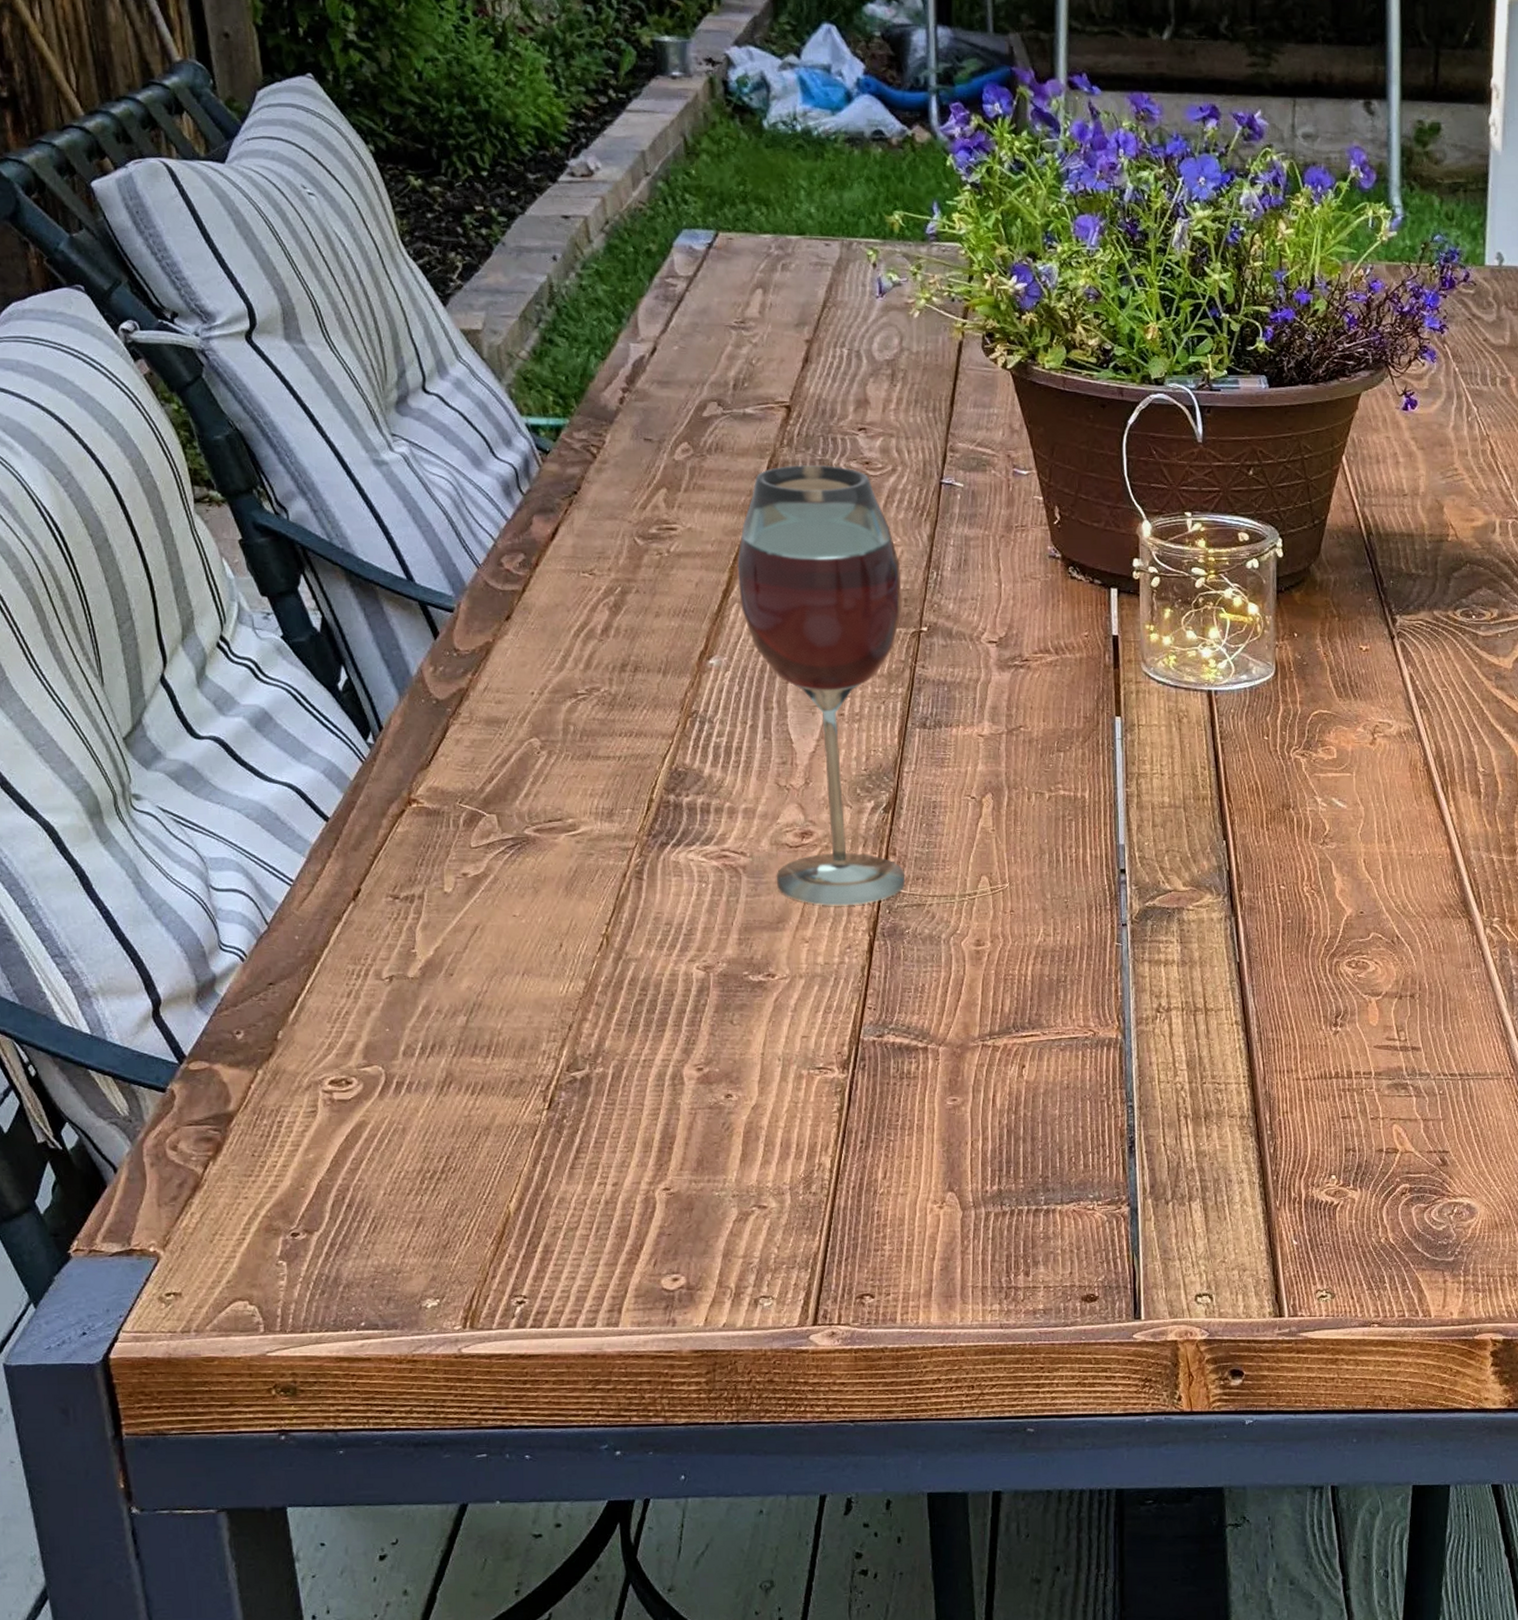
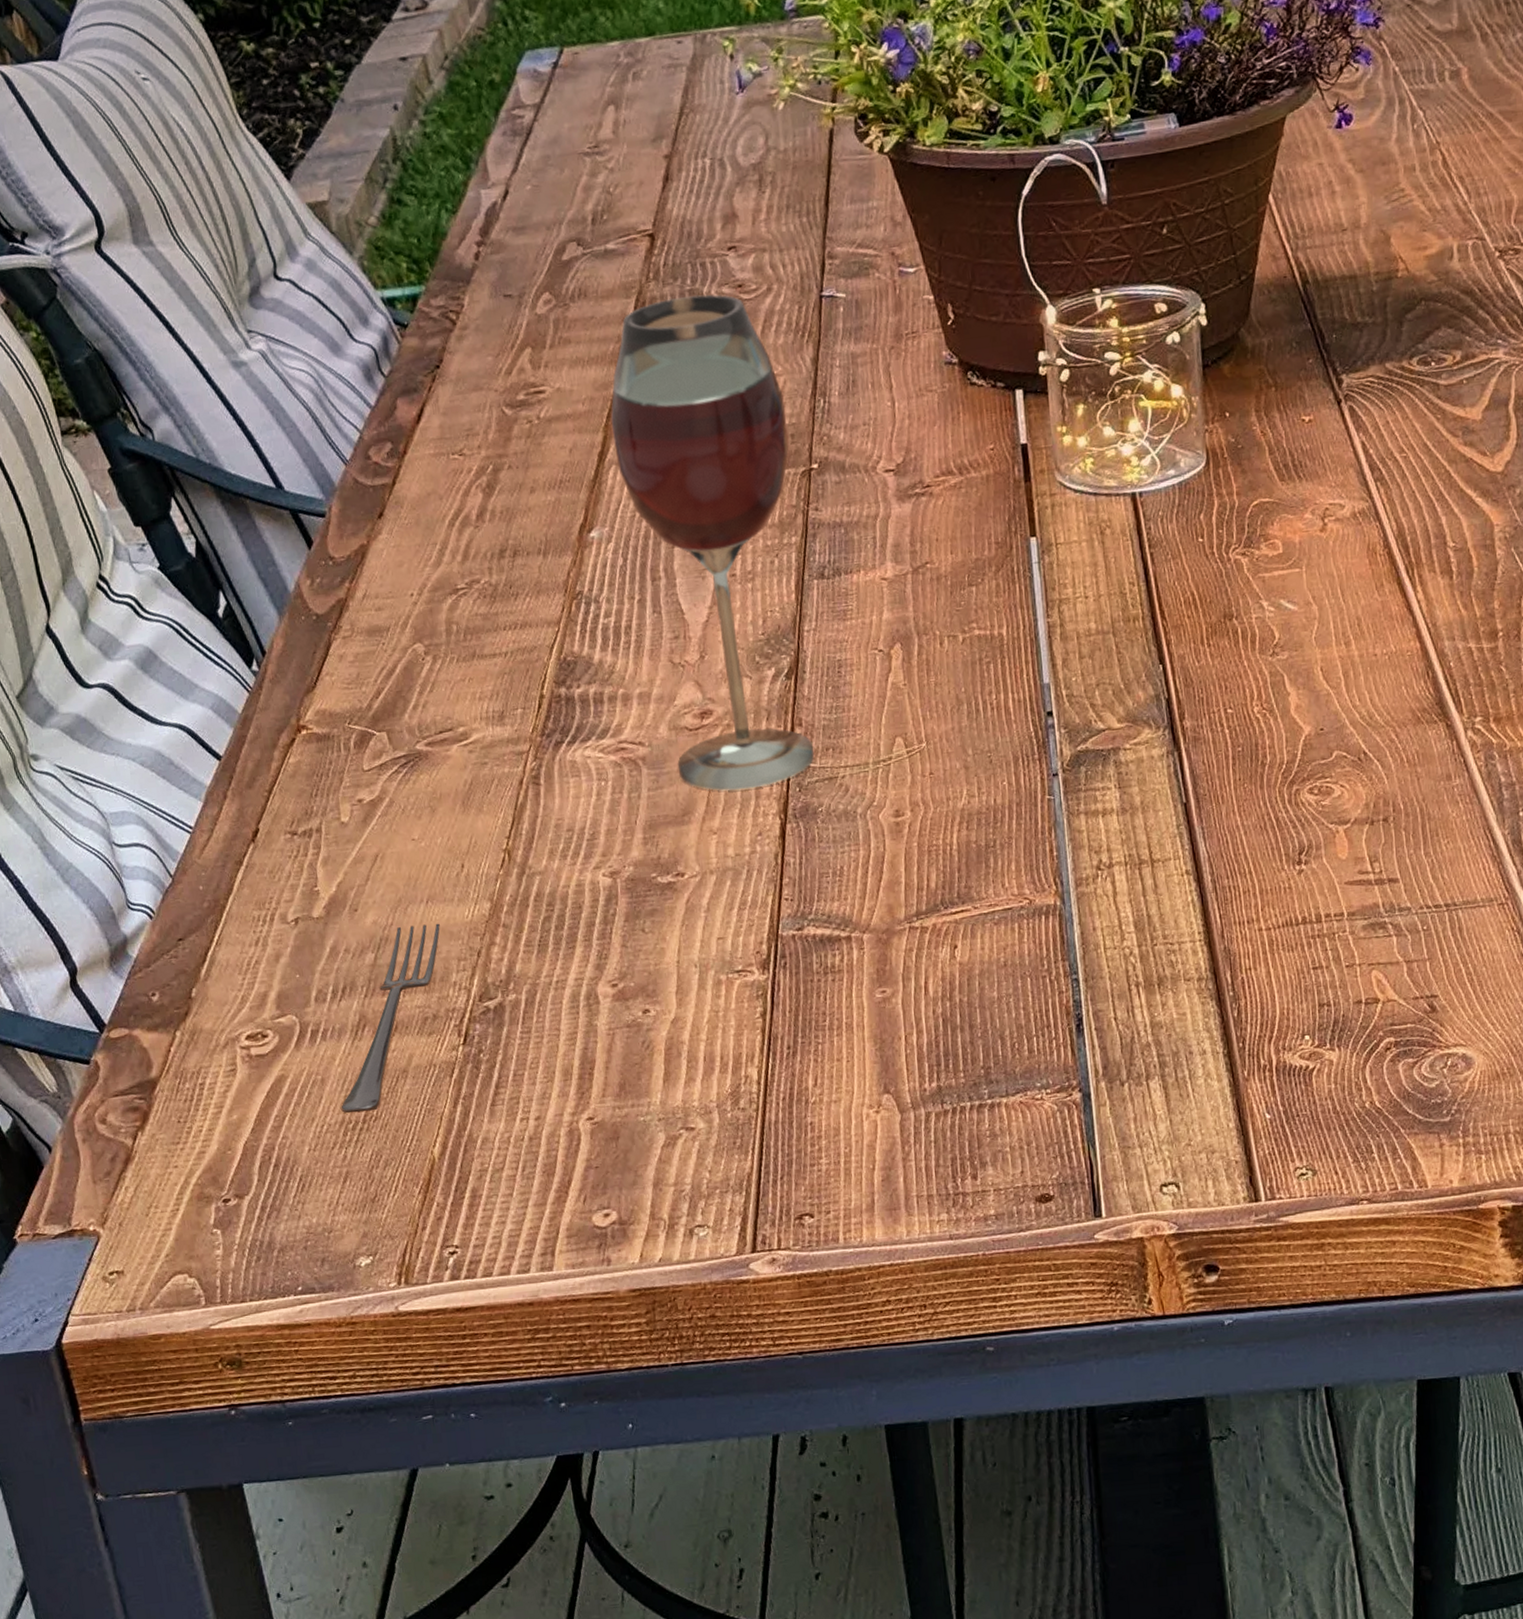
fork: none [420,995,534,1163] -> present [341,923,440,1114]

